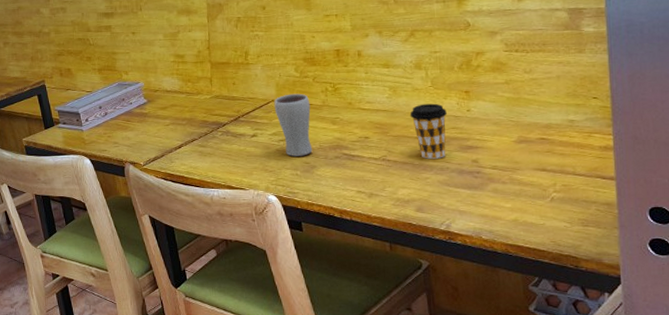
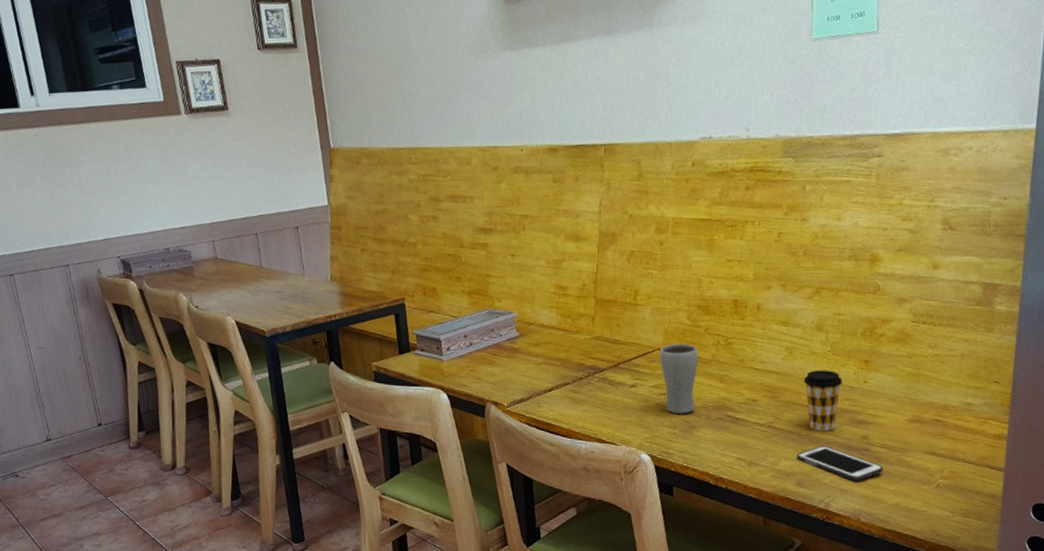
cell phone: none [412,172,498,202] -> present [796,445,884,481]

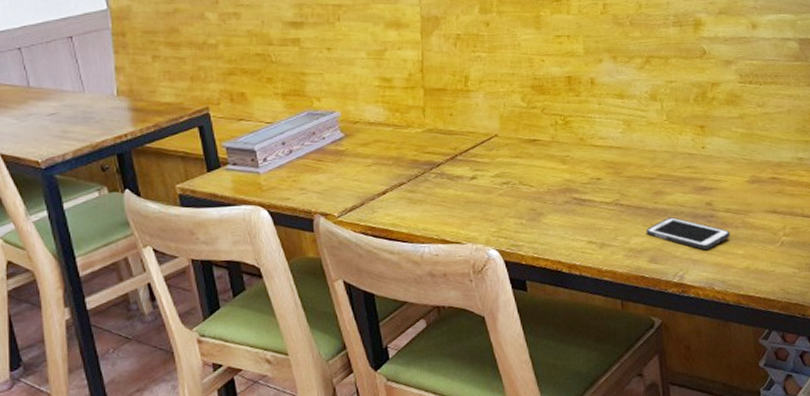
drinking glass: present [659,343,699,414] -> none [497,127,540,202]
coffee cup: present [803,369,843,431] -> none [644,139,682,202]

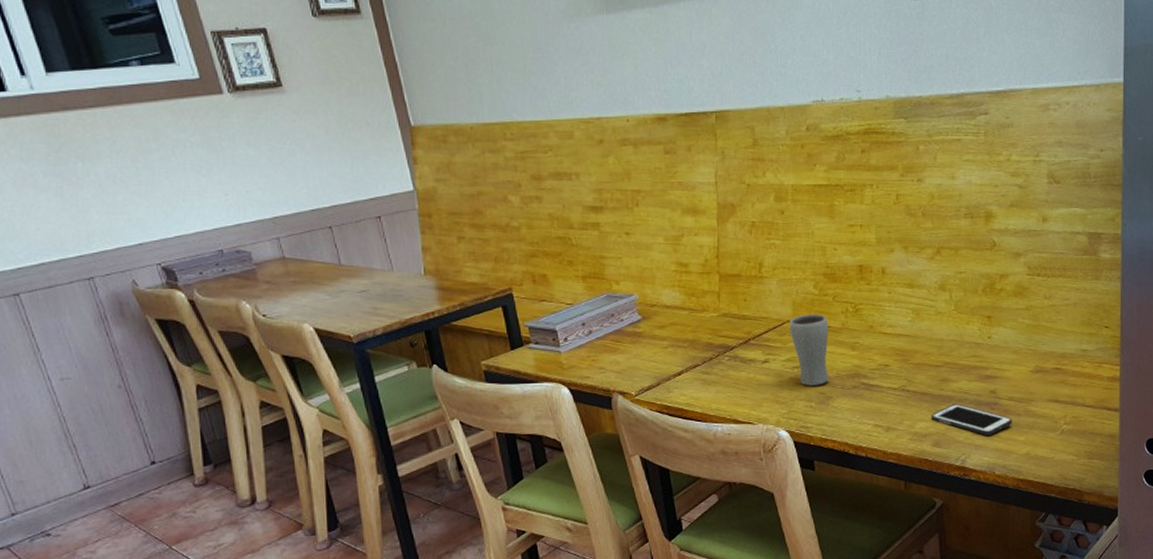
drinking glass: none [497,127,540,202] -> present [789,313,829,386]

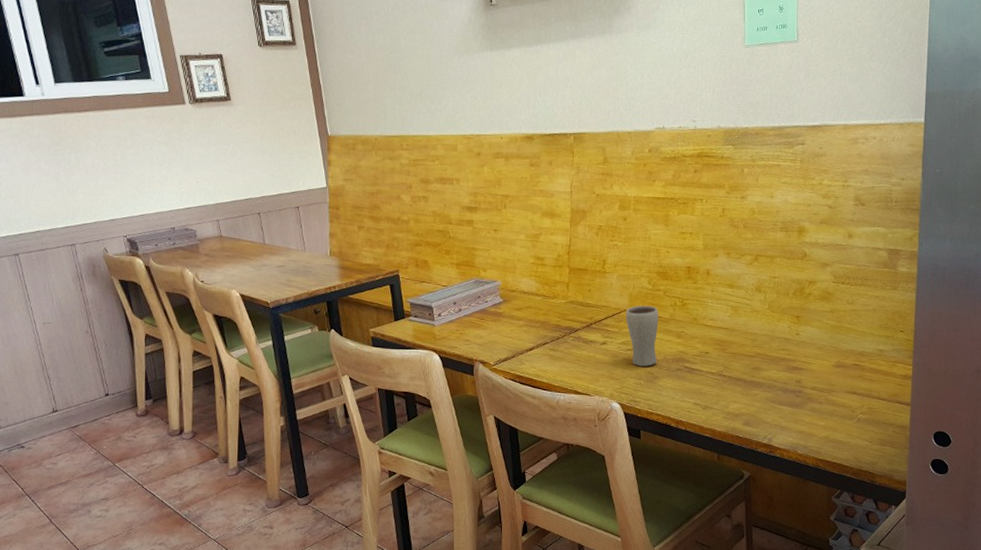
cell phone: present [930,404,1013,435] -> none [743,390,815,419]

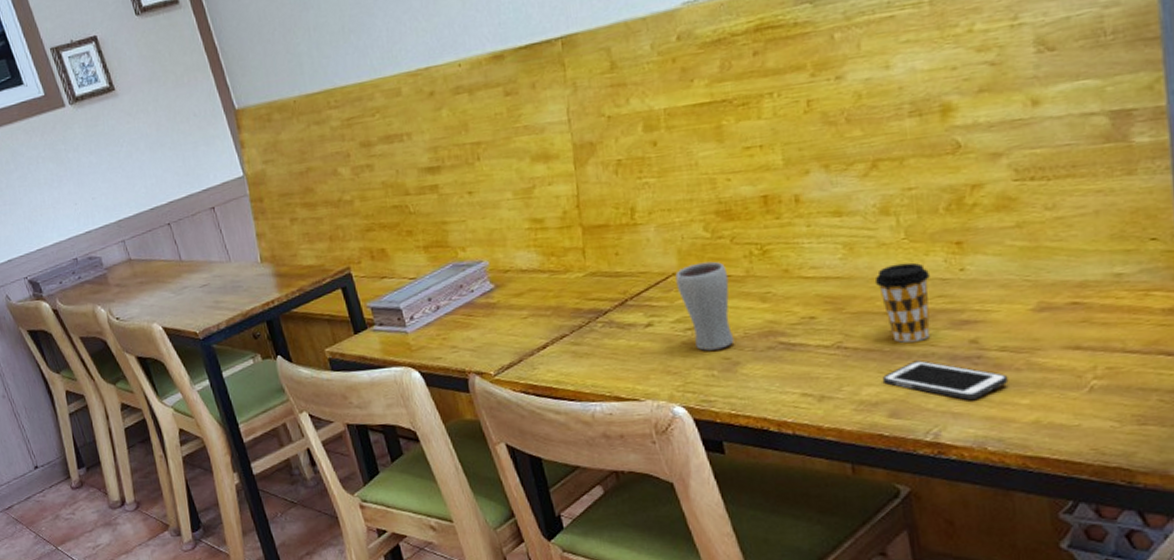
cell phone: none [743,390,815,419] -> present [882,360,1009,400]
coffee cup: none [747,325,779,377] -> present [874,262,931,343]

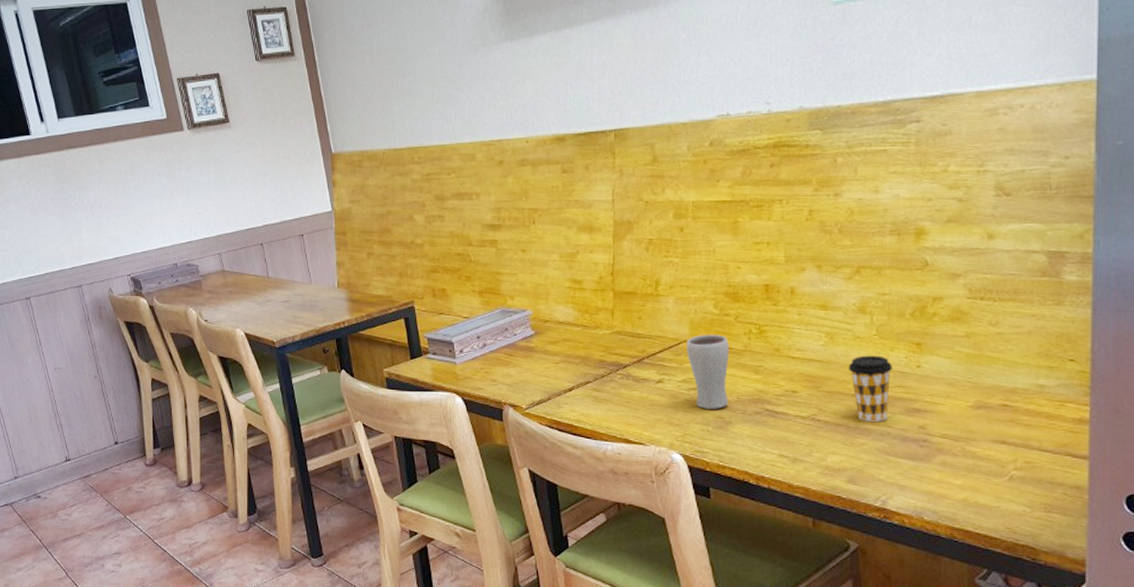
cell phone: present [882,360,1009,400] -> none [845,438,946,475]

